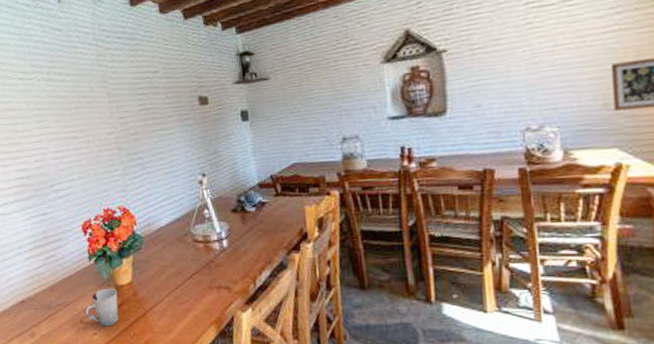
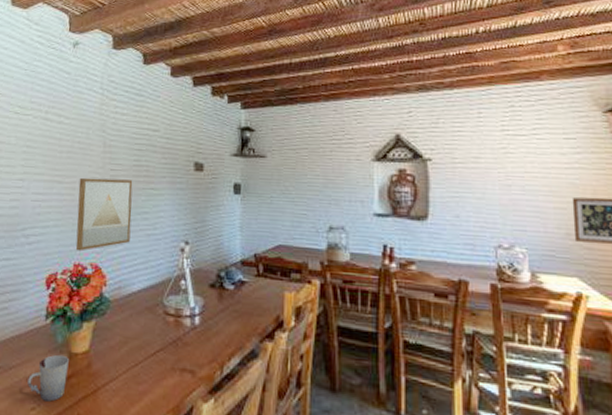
wall art: none [92,124,150,198] -> present [75,177,133,252]

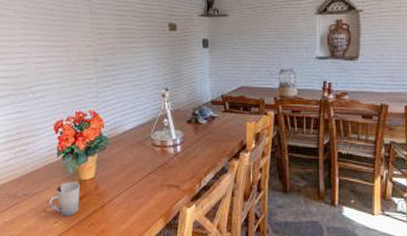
wall art: present [75,177,133,252] -> none [72,41,120,102]

